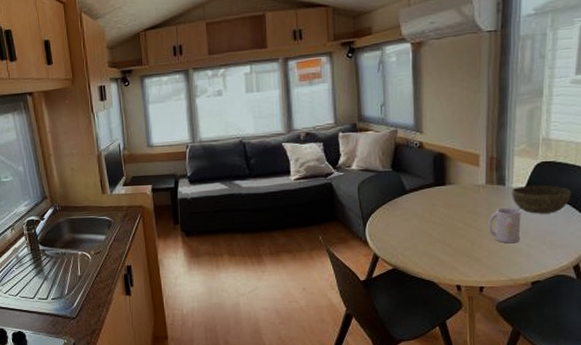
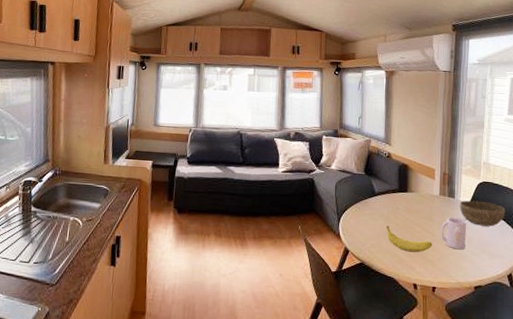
fruit: none [420,224,479,252] -> present [385,225,433,253]

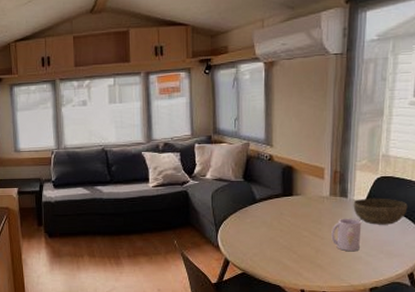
fruit: present [385,225,433,253] -> none [269,232,322,258]

